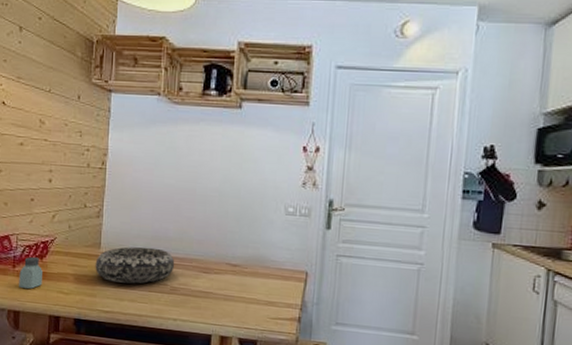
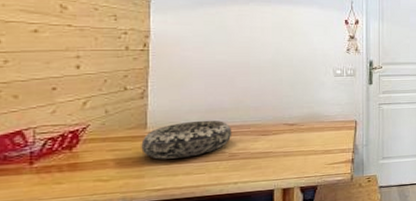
saltshaker: present [19,256,42,289] -> none [39,148,72,185]

